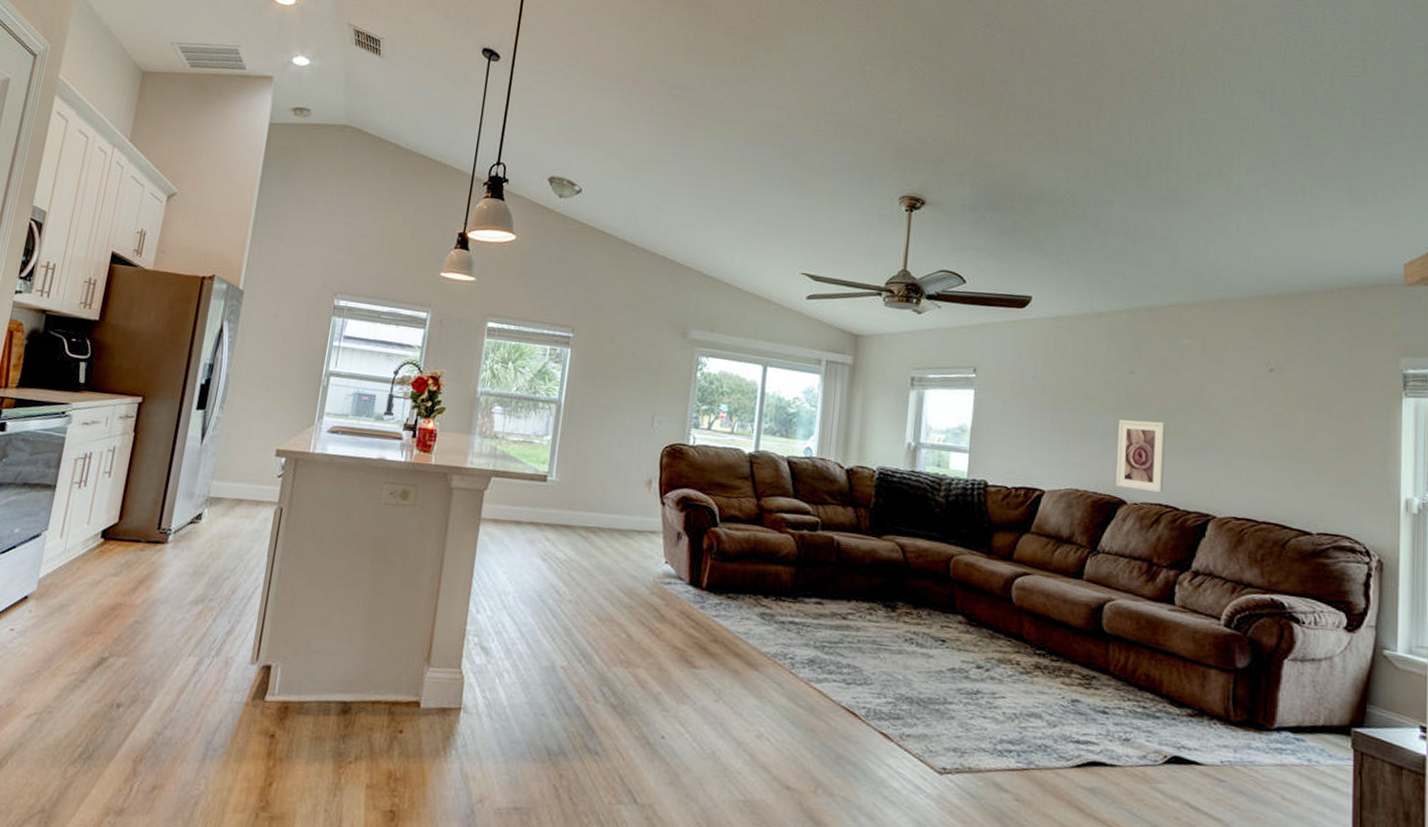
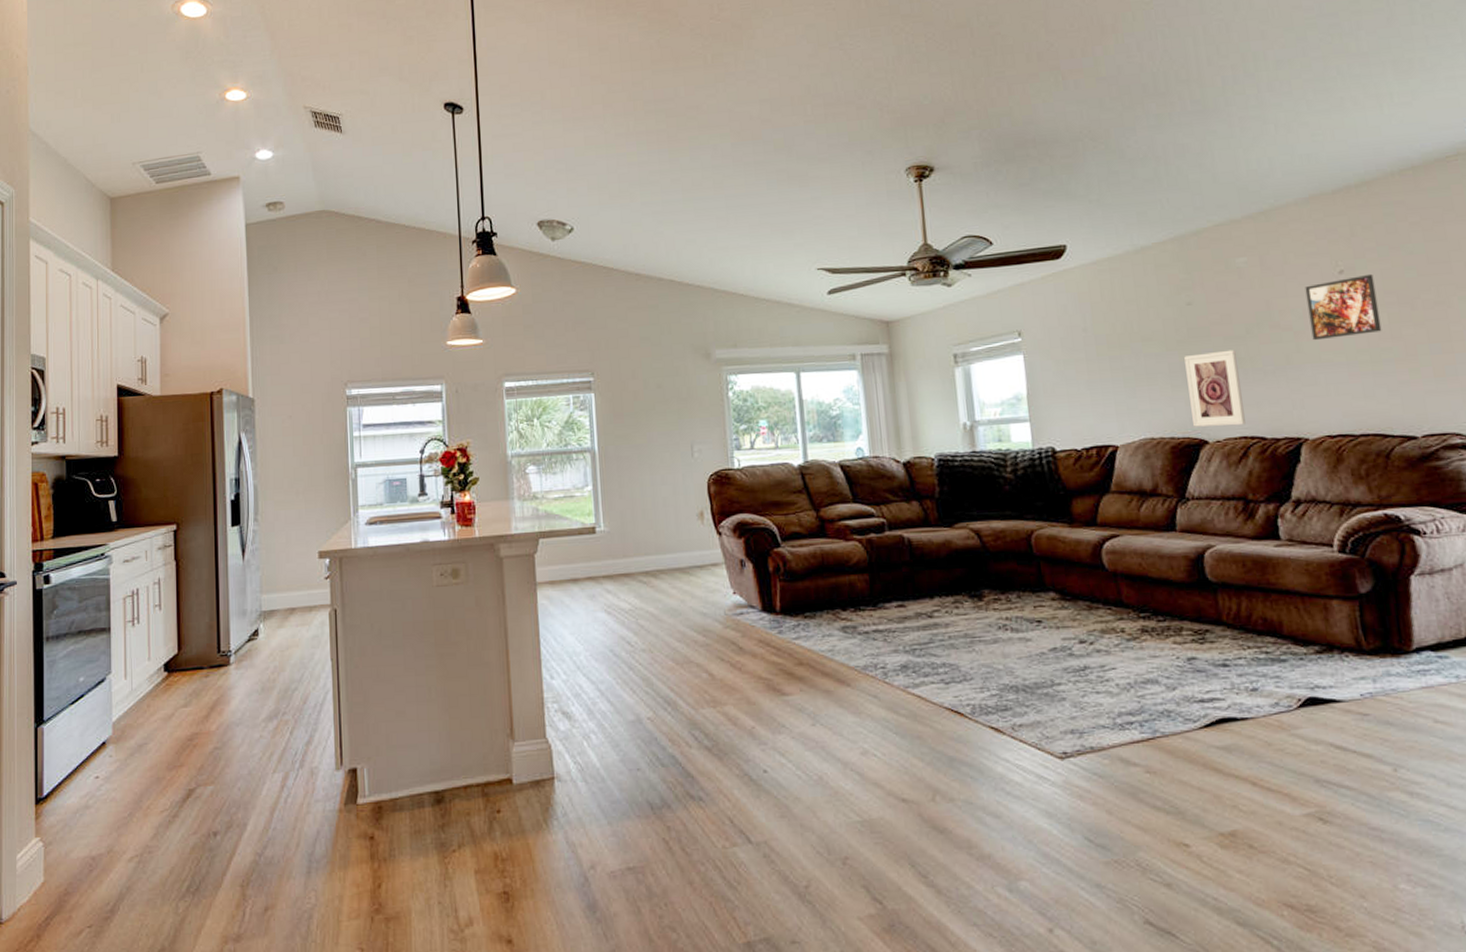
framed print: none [1236,376,1299,431] -> present [1305,273,1382,341]

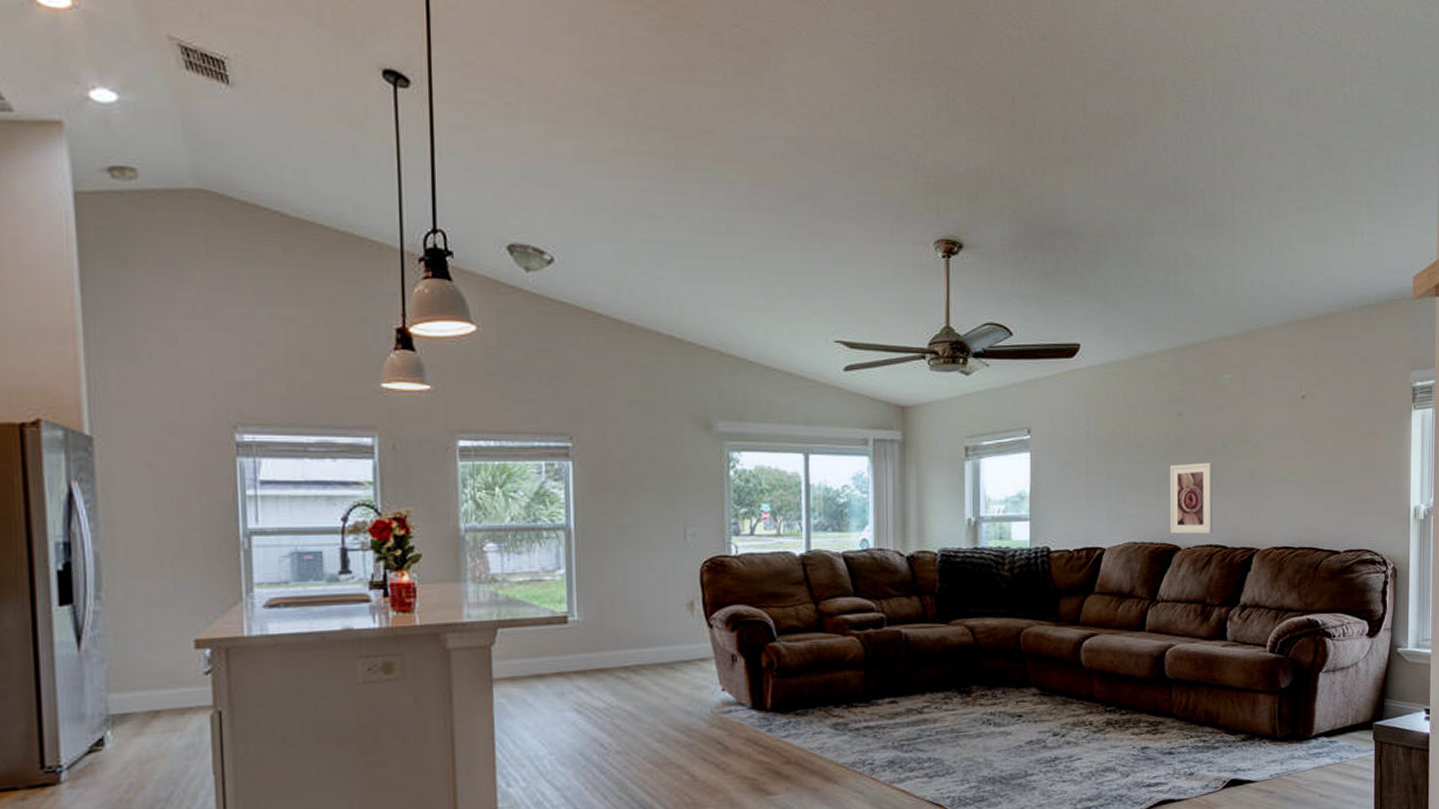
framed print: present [1305,273,1382,341] -> none [1274,401,1327,459]

